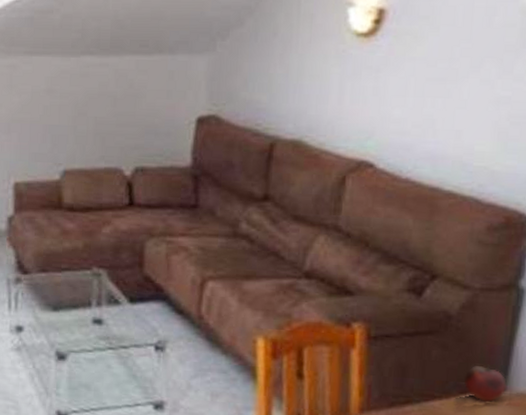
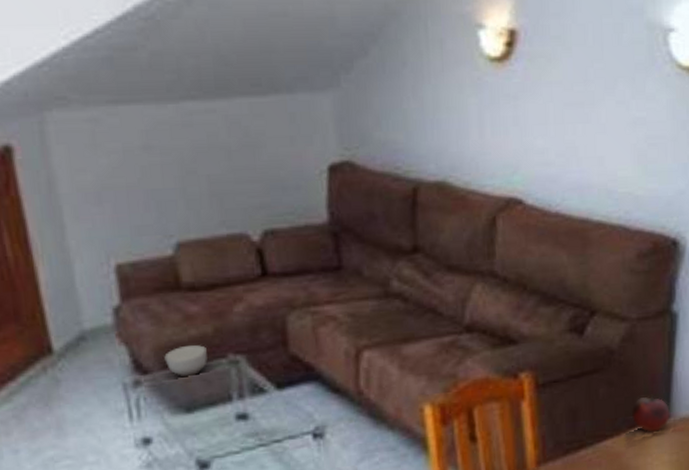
bowl: none [42,255,77,282] -> present [164,344,208,378]

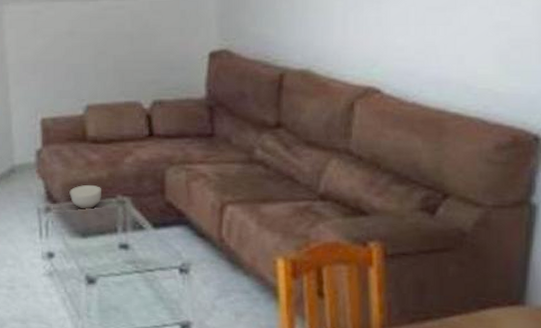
fruit: present [631,395,670,432] -> none [482,281,525,316]

